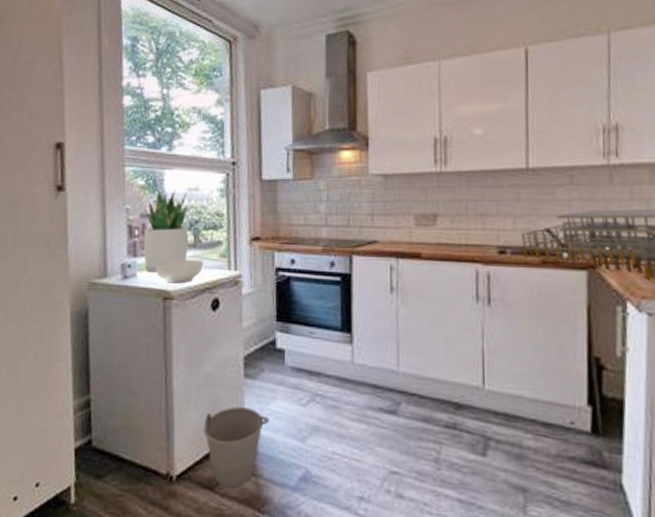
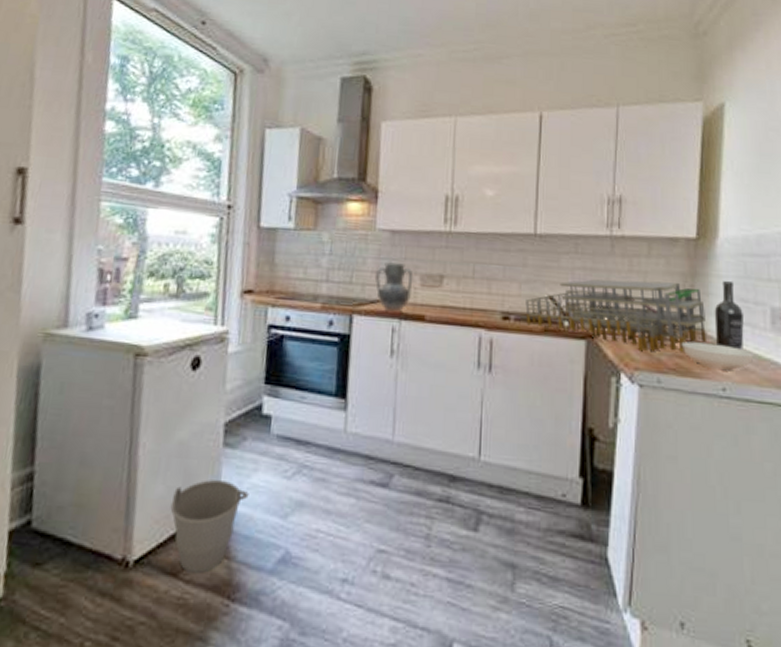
planter: present [143,188,188,273] -> none [115,230,174,325]
bowl: present [154,259,203,284] -> none [127,310,186,338]
ceramic jug: none [372,204,408,251] -> present [375,261,414,312]

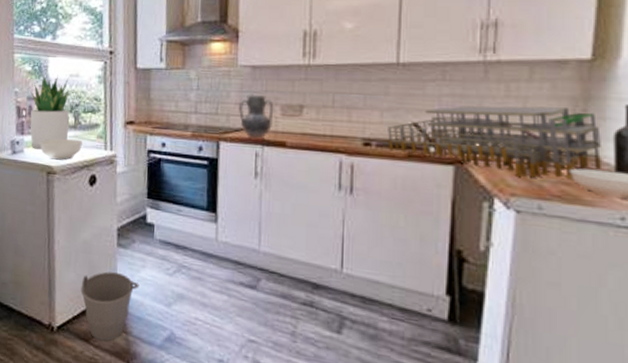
planter: none [115,230,174,325] -> present [30,74,70,150]
bowl: none [127,310,186,338] -> present [39,138,82,160]

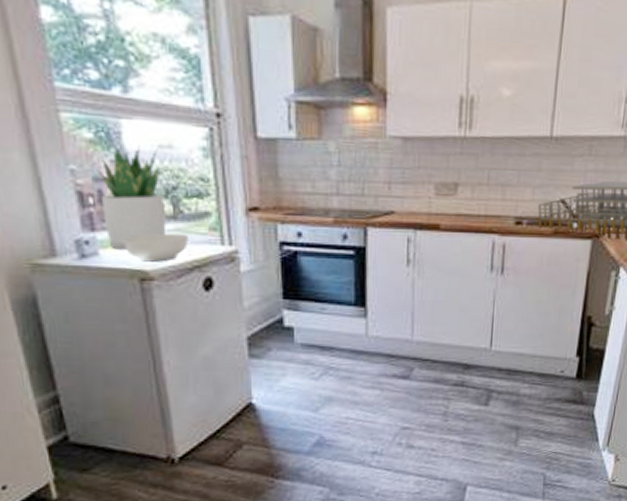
bucket: present [80,271,139,342] -> none [205,387,280,461]
ceramic jug: present [239,94,274,139] -> none [389,170,428,222]

